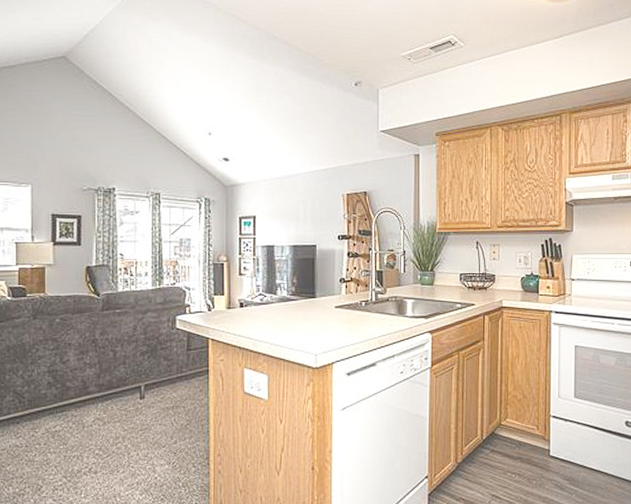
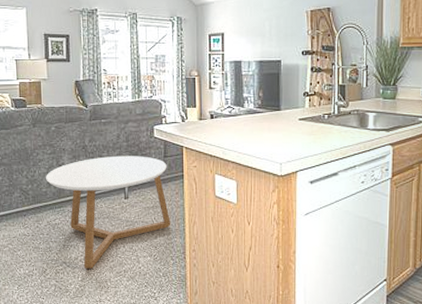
coffee table: none [46,350,193,483] -> present [46,156,170,269]

